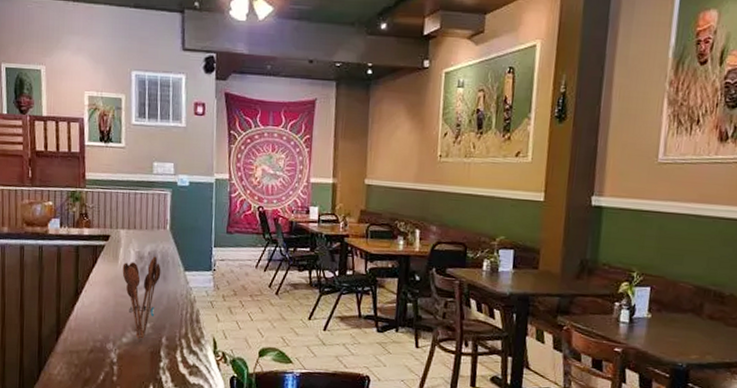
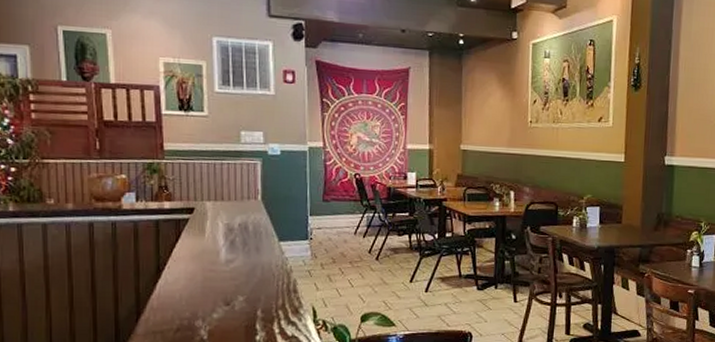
utensil holder: present [122,256,161,340] -> none [210,227,254,315]

